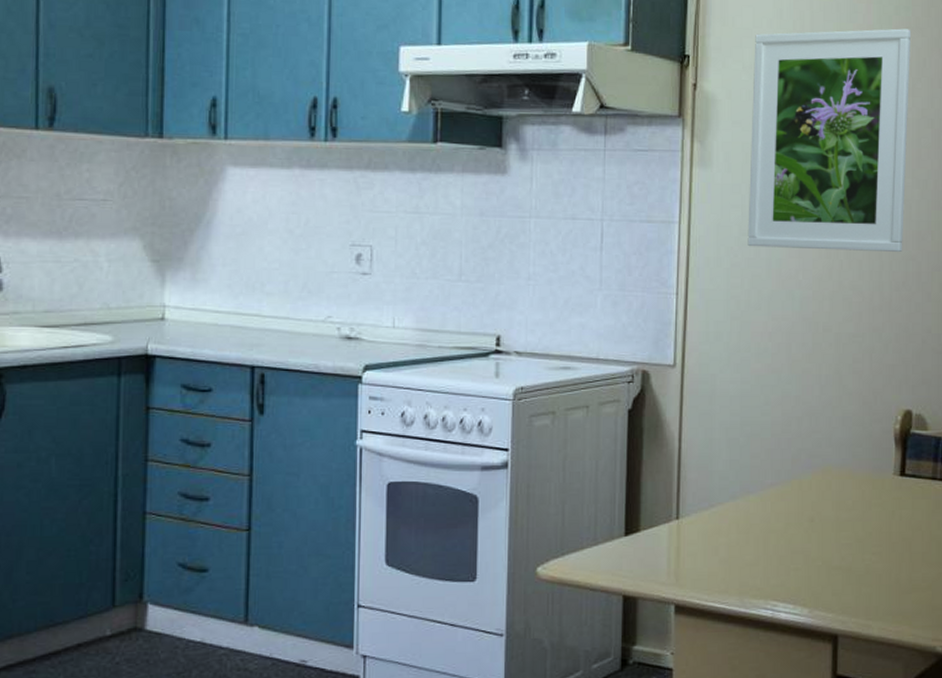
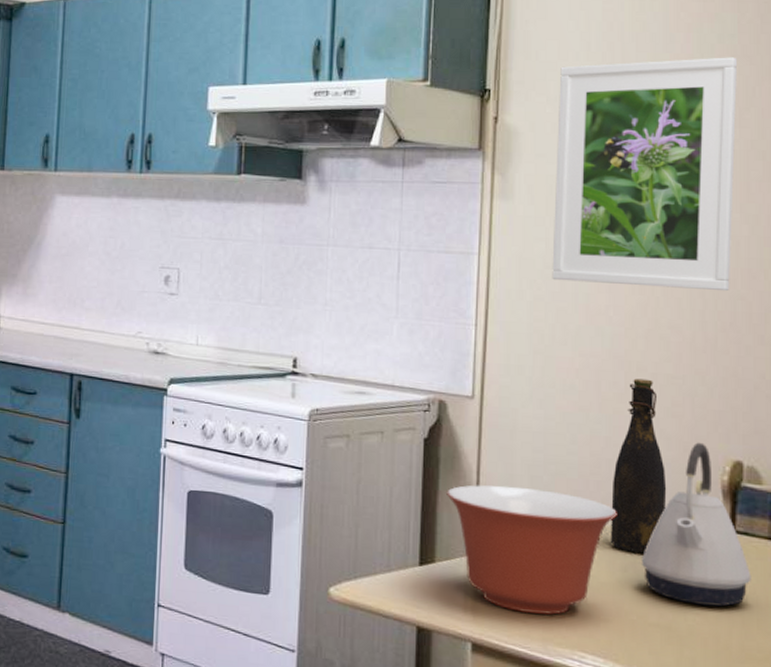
mixing bowl: none [650,450,805,571] -> present [447,485,617,615]
bottle: none [799,339,848,503] -> present [610,378,667,554]
kettle: none [825,395,918,545] -> present [641,442,752,607]

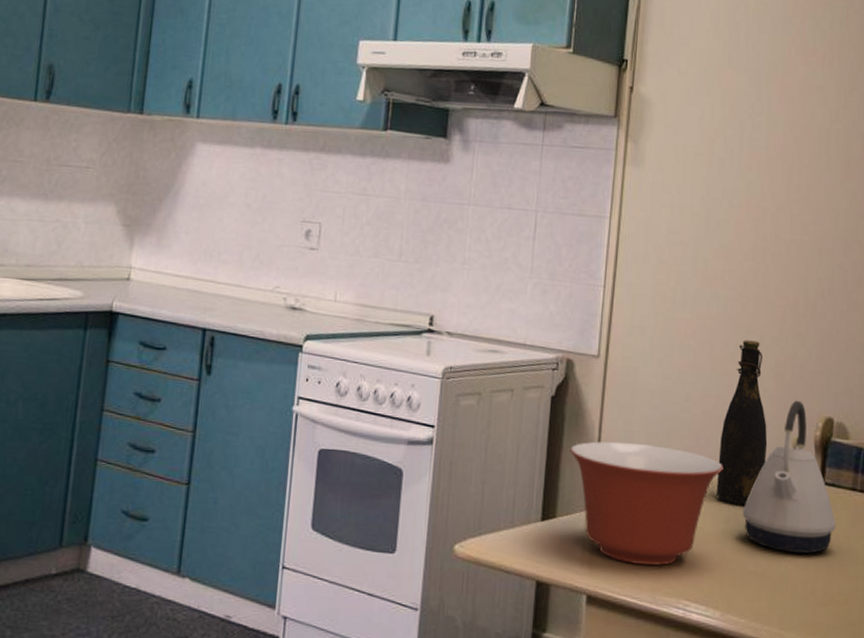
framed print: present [552,57,738,290] -> none [675,42,845,259]

